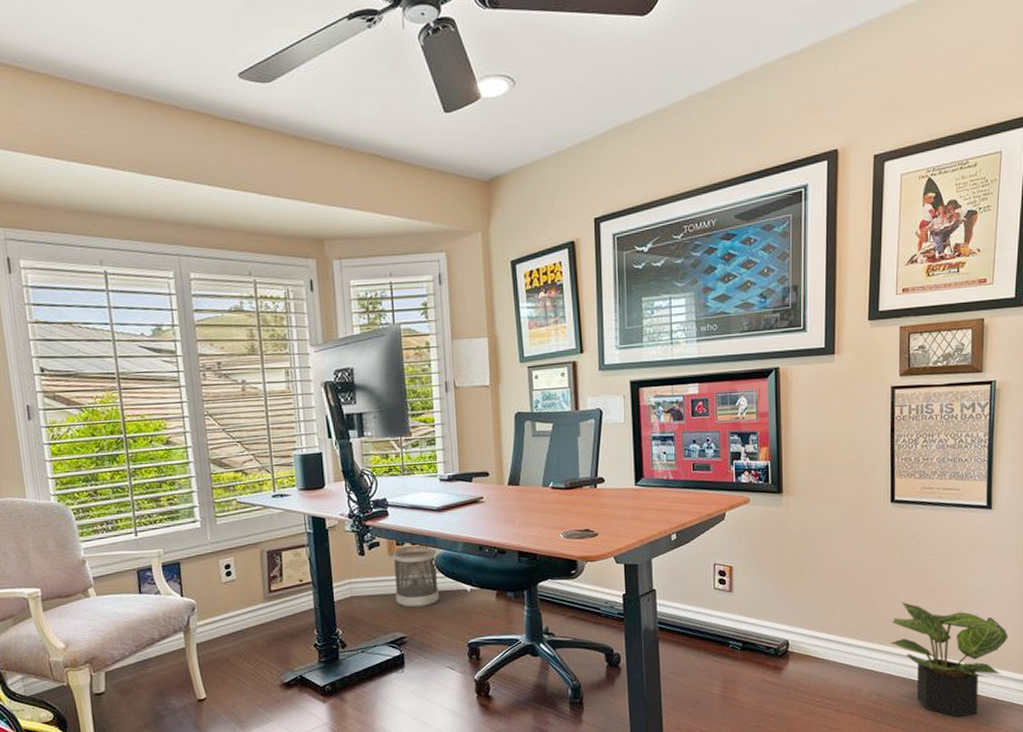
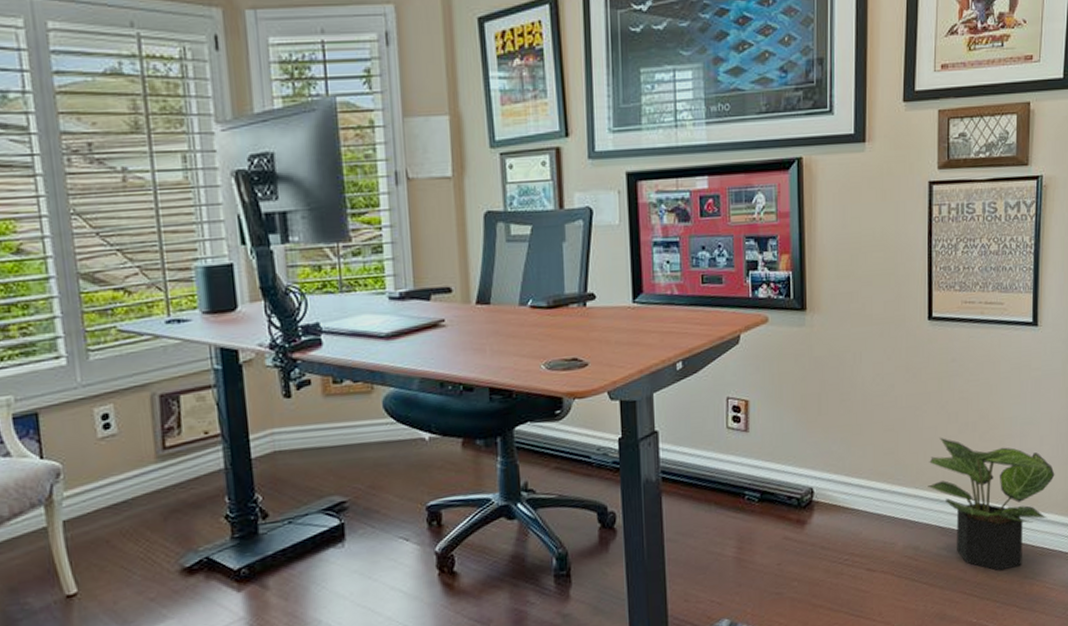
wastebasket: present [392,546,439,608] -> none [328,383,389,464]

